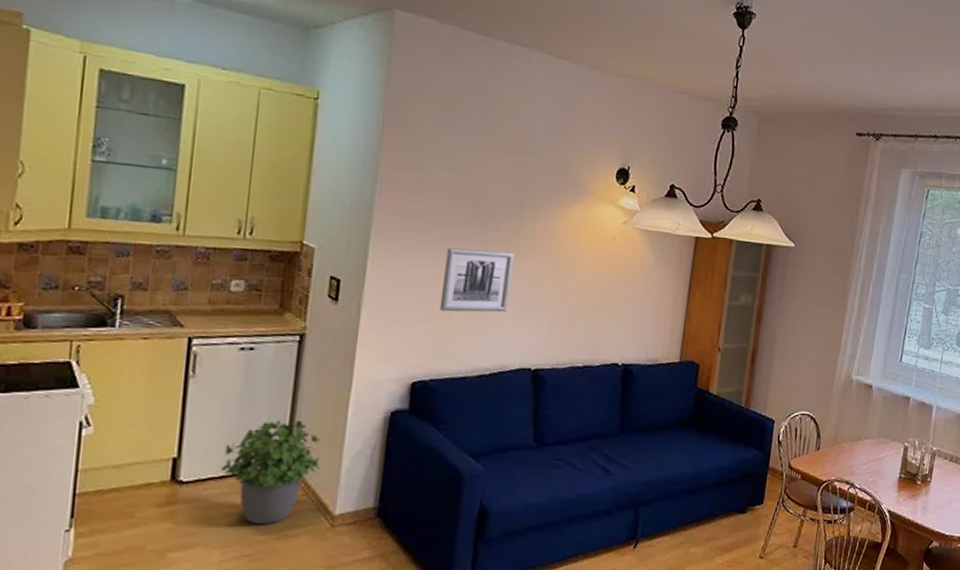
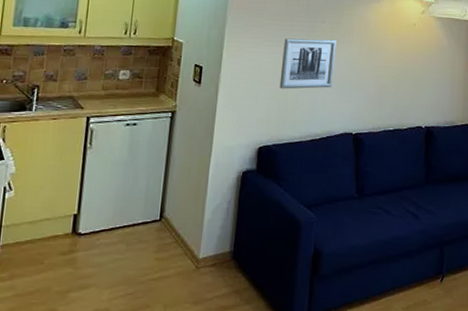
potted plant: present [221,420,321,525] -> none [111,180,188,268]

